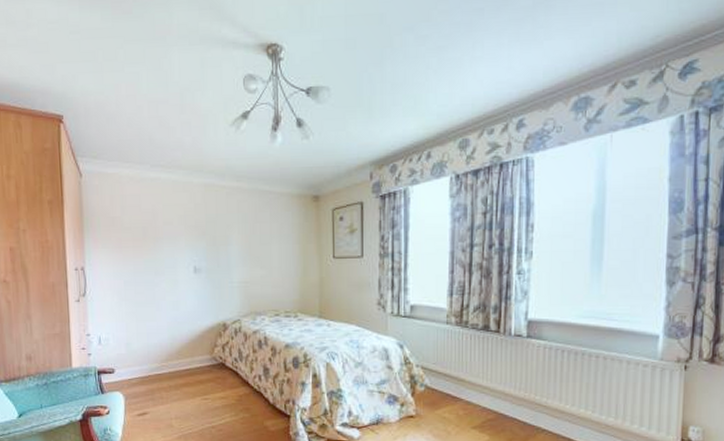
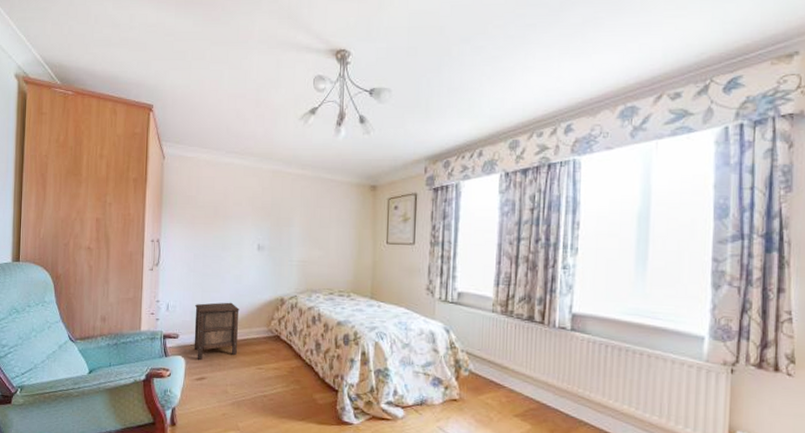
nightstand: none [130,331,180,395] -> present [194,302,240,361]

